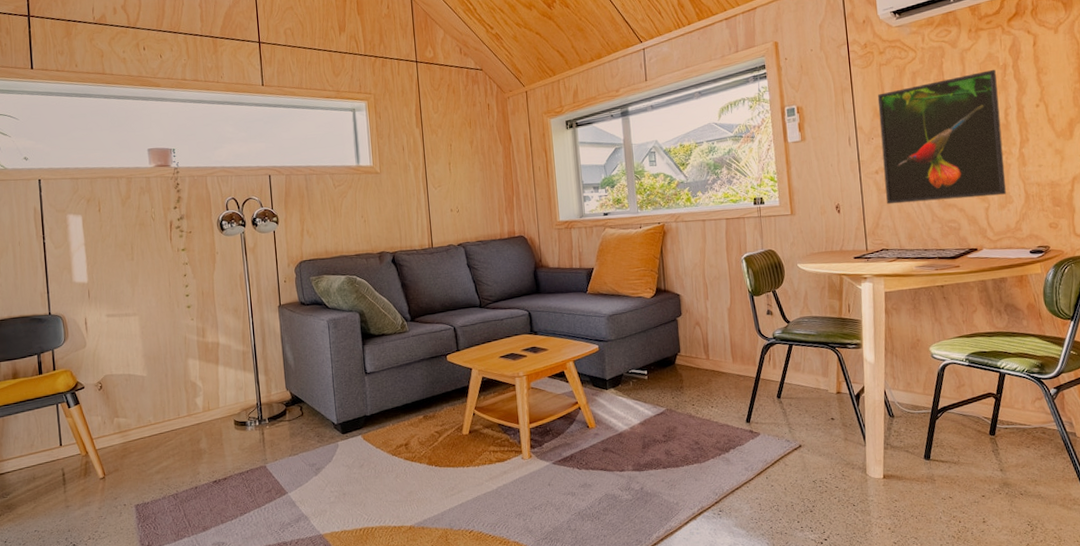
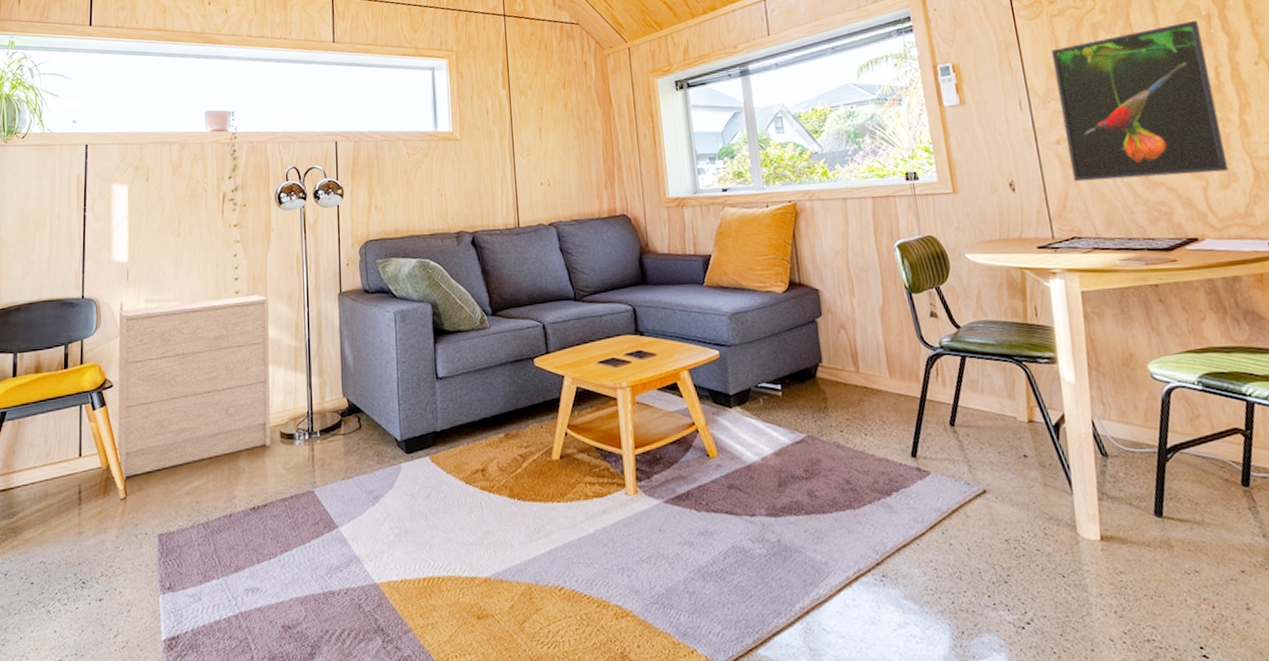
dresser: none [84,308,227,464] -> present [117,294,271,481]

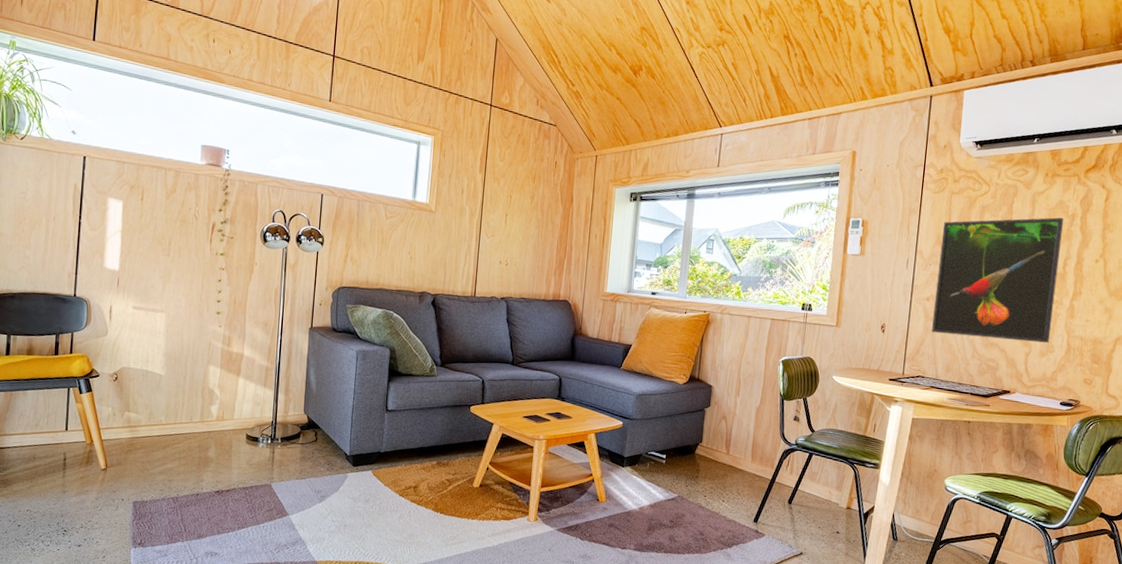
dresser: present [117,294,271,481] -> none [100,311,246,455]

